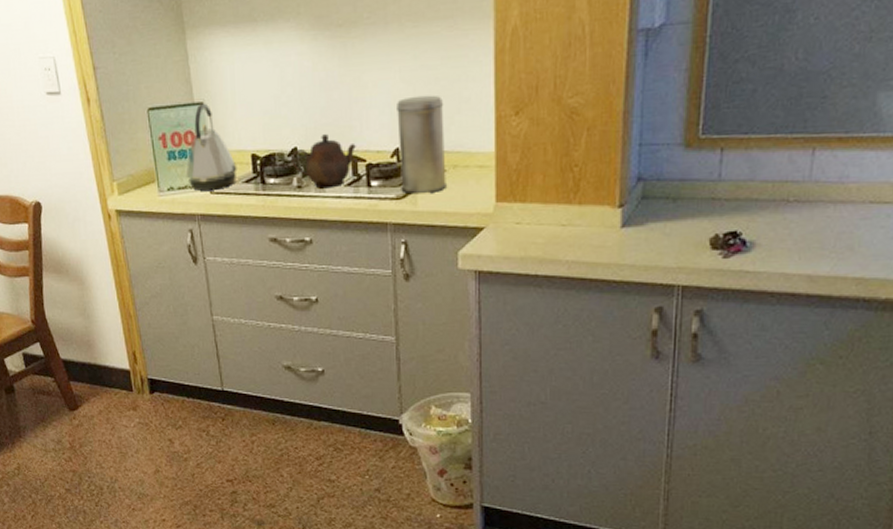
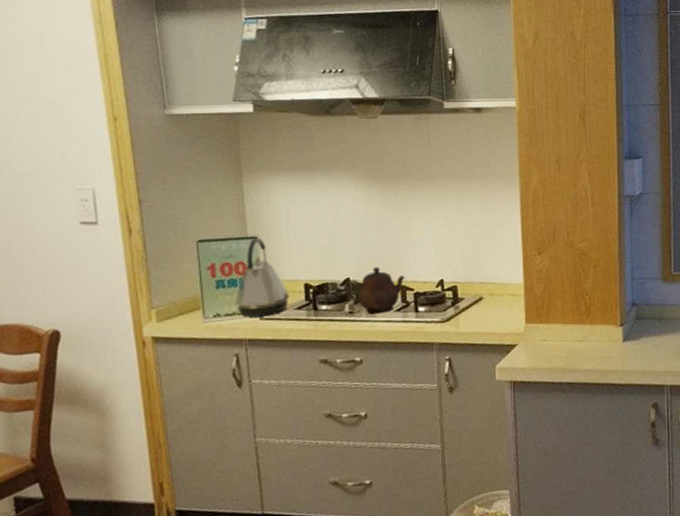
canister: present [397,95,448,195] -> none [441,237,486,318]

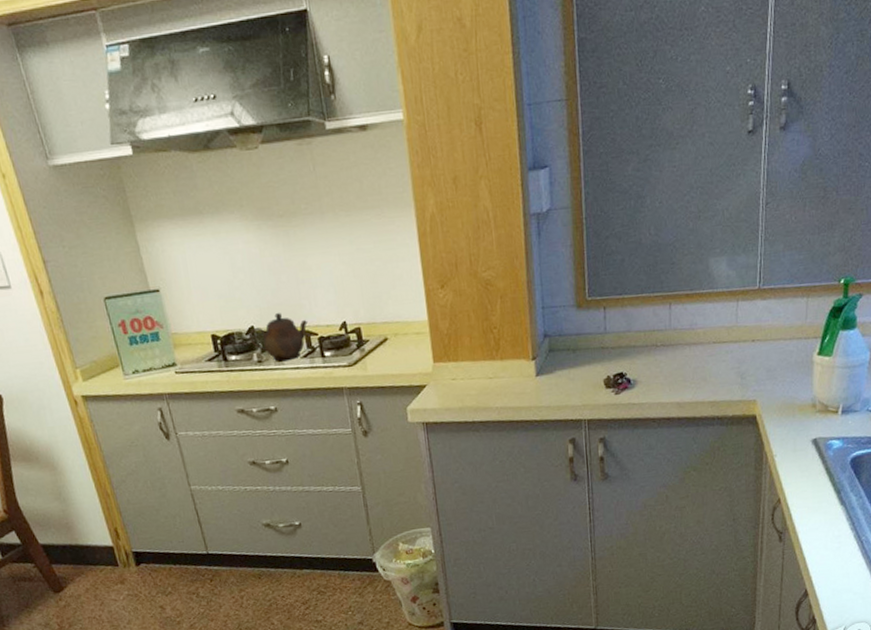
kettle: present [234,237,289,317] -> none [148,290,200,372]

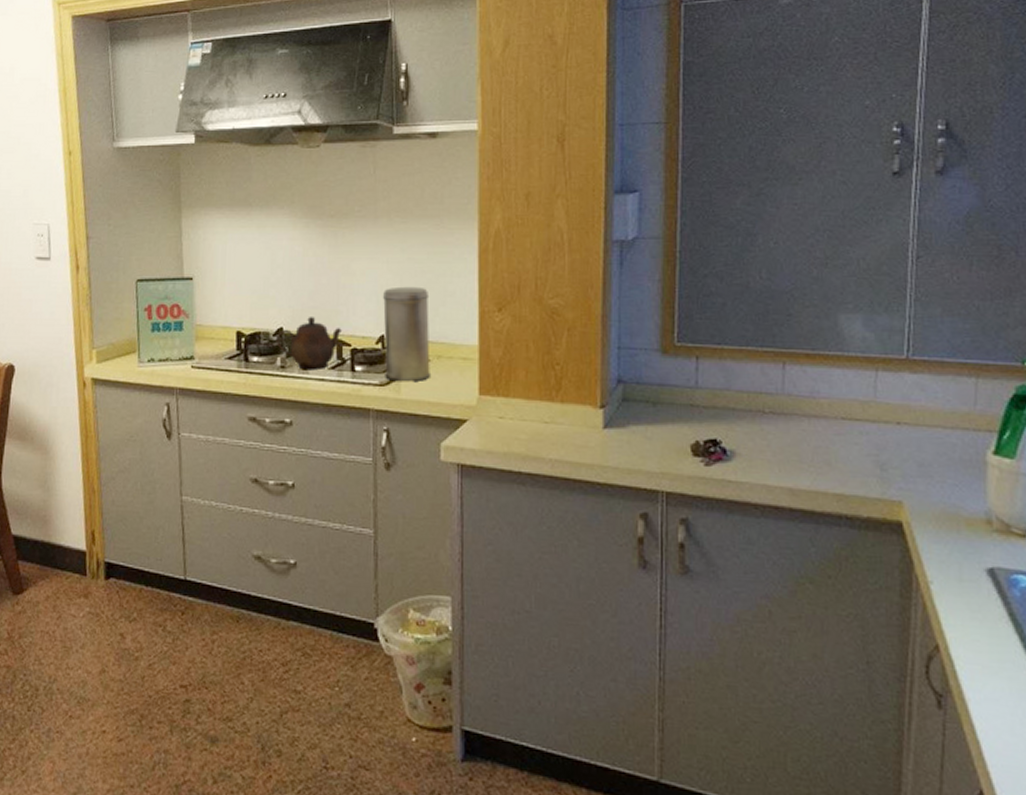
canister: none [339,274,392,361] -> present [383,286,432,383]

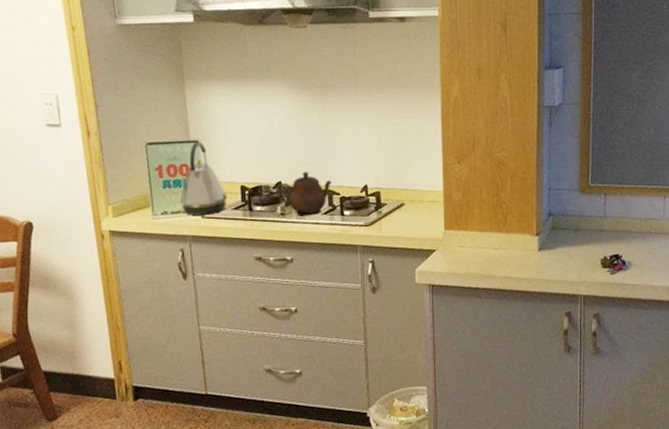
kettle: none [168,278,221,365] -> present [179,141,227,215]
canister: present [383,286,432,383] -> none [365,145,407,223]

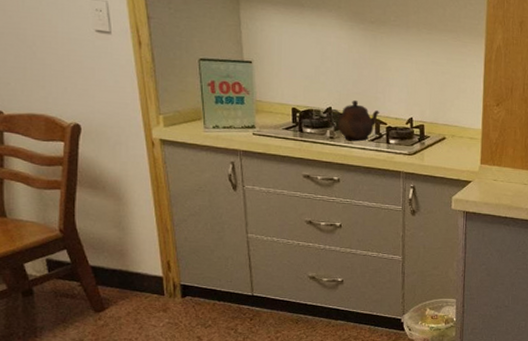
kettle: present [179,141,227,215] -> none [231,62,279,132]

